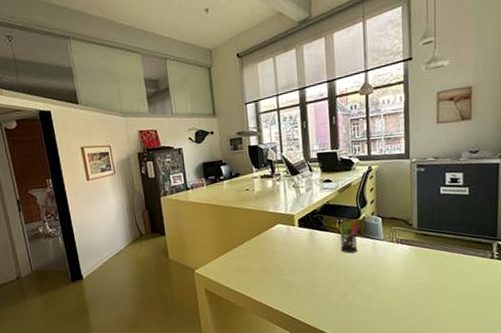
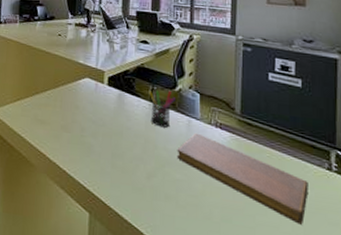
notebook: none [365,251,475,306] -> present [177,133,308,225]

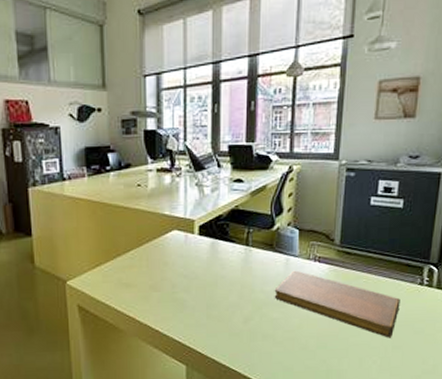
pen holder: present [149,90,177,128] -> none [244,230,274,270]

